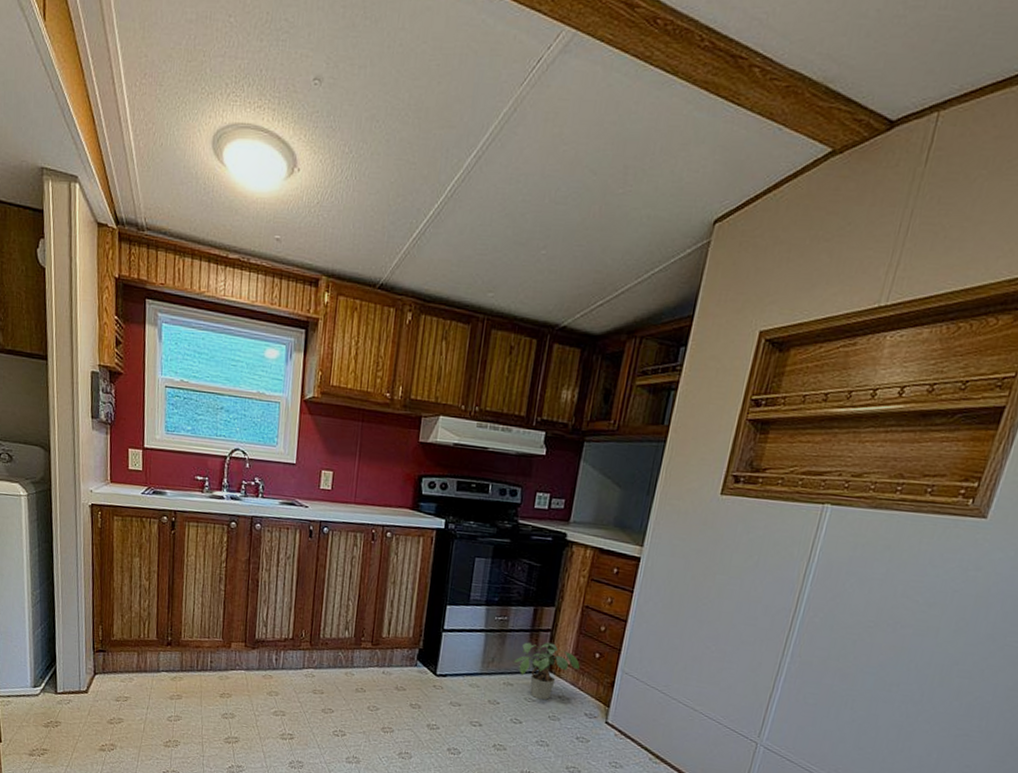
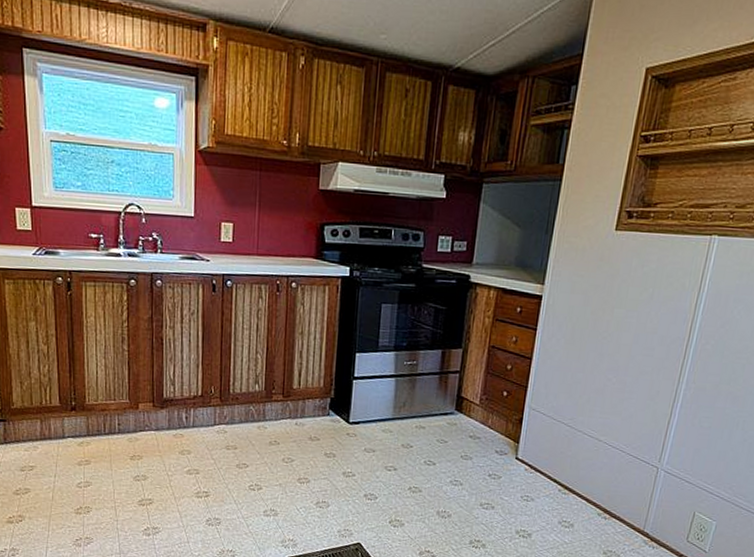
potted plant: present [513,642,580,700] -> none [424,384,489,440]

